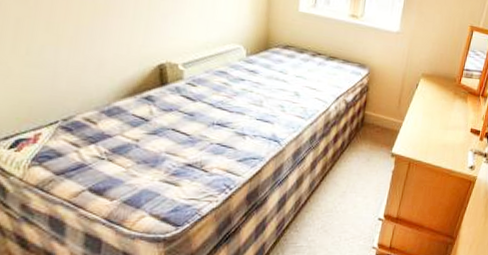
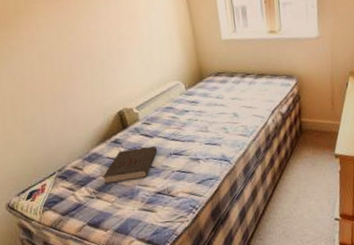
book: none [122,110,199,146] -> present [103,145,158,185]

